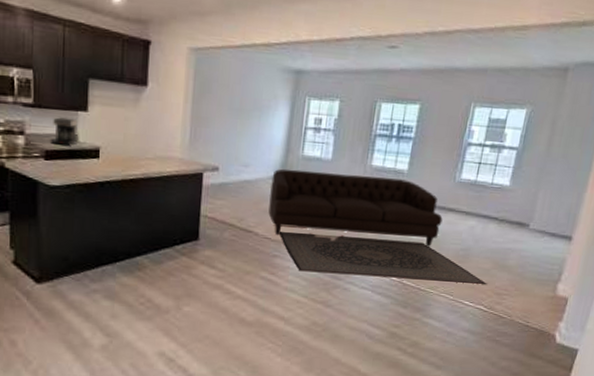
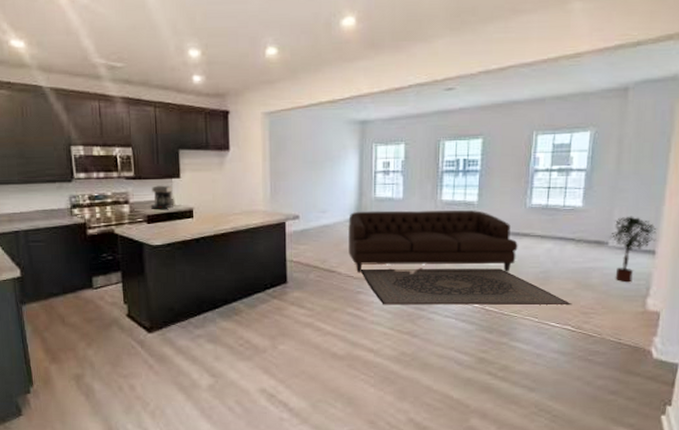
potted tree: none [531,200,576,266] -> present [609,216,657,281]

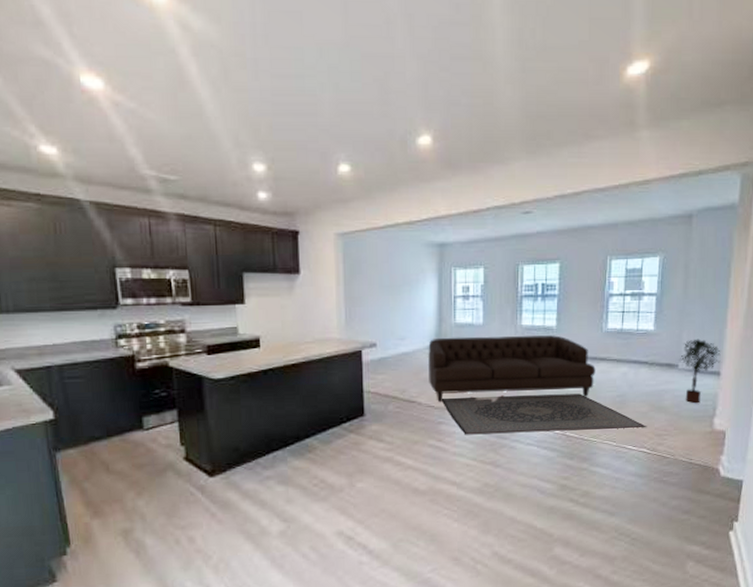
coffee maker: present [151,185,173,209] -> none [212,312,237,339]

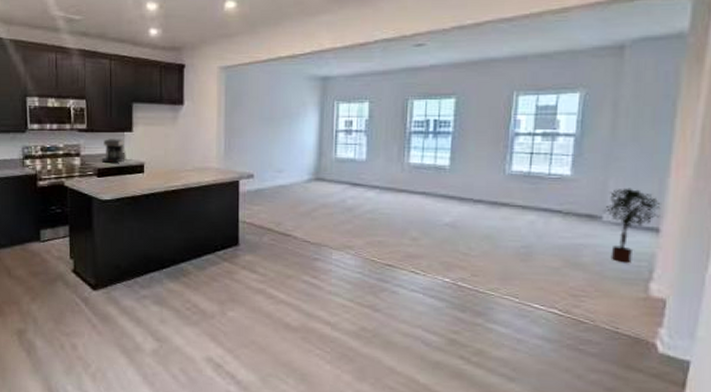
coffee maker: none [212,312,237,339] -> present [102,139,124,163]
sofa: present [428,335,596,403] -> none [306,172,496,245]
area rug: present [441,393,646,435] -> none [318,235,558,285]

